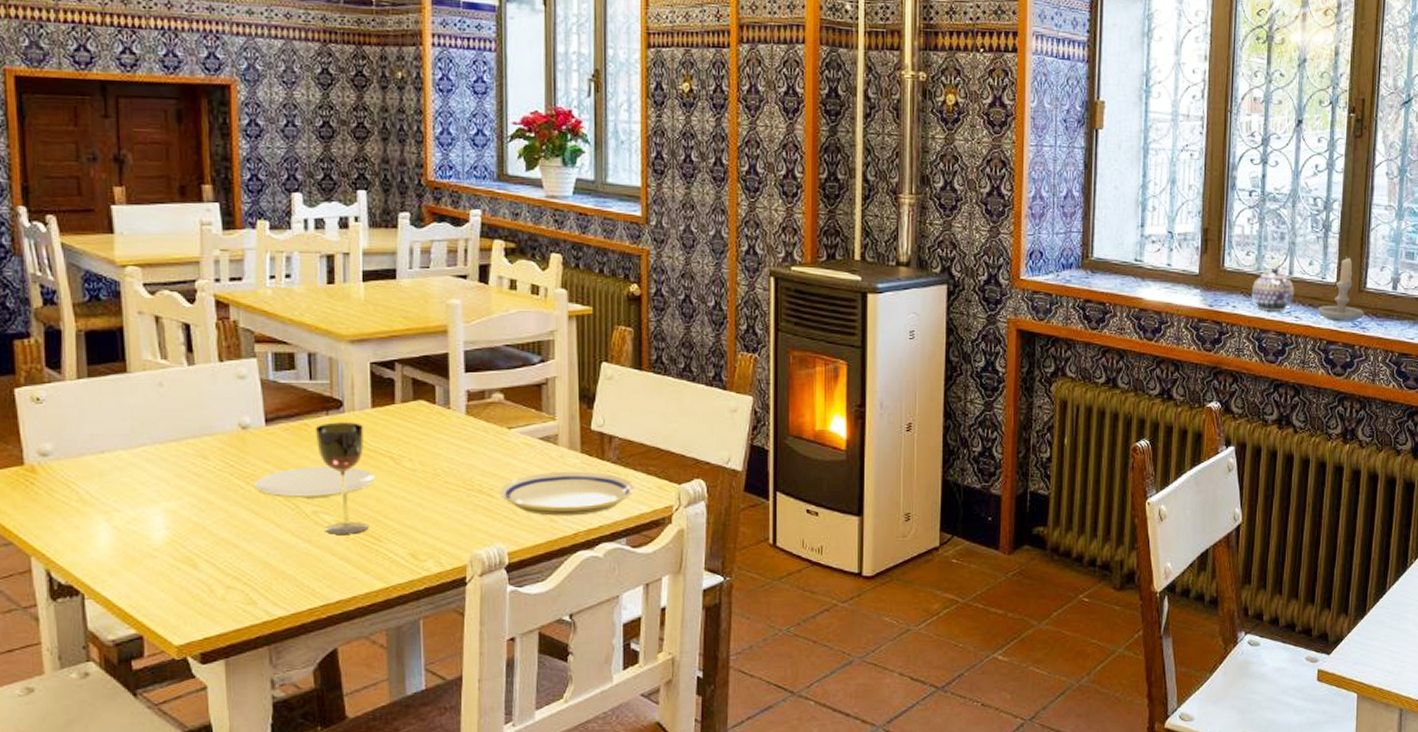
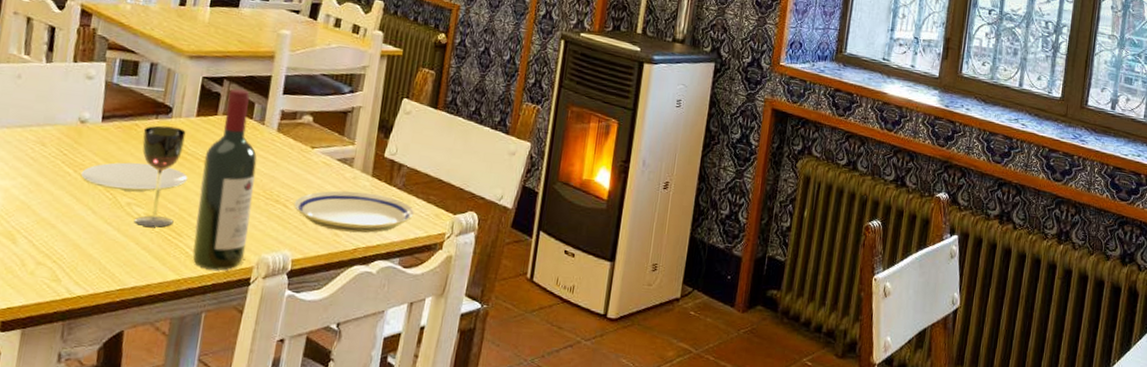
wine bottle: none [389,372,455,572] -> present [192,88,257,270]
teapot: present [1251,267,1294,310] -> none [984,78,1023,117]
candle: present [1318,256,1364,322] -> none [1043,75,1084,134]

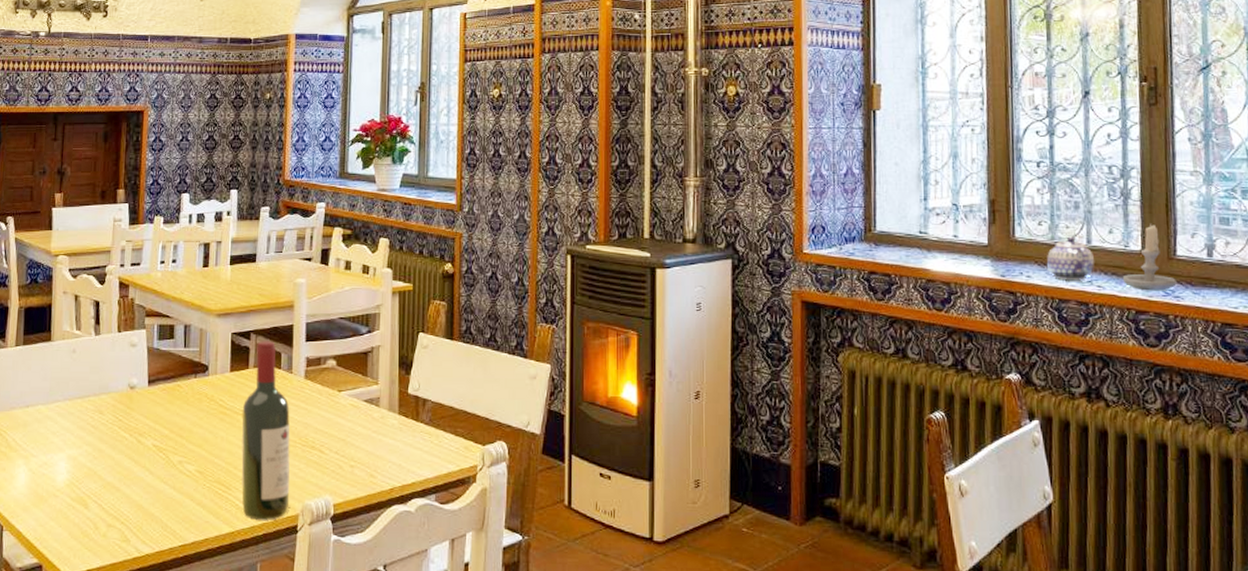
plate: present [80,162,188,192] -> none [136,421,230,450]
wineglass: present [133,125,186,227] -> none [185,384,223,482]
plate: present [293,190,414,233] -> none [328,431,444,472]
teapot: none [984,78,1023,117] -> present [1046,236,1094,280]
candle: none [1043,75,1084,134] -> present [1123,223,1177,291]

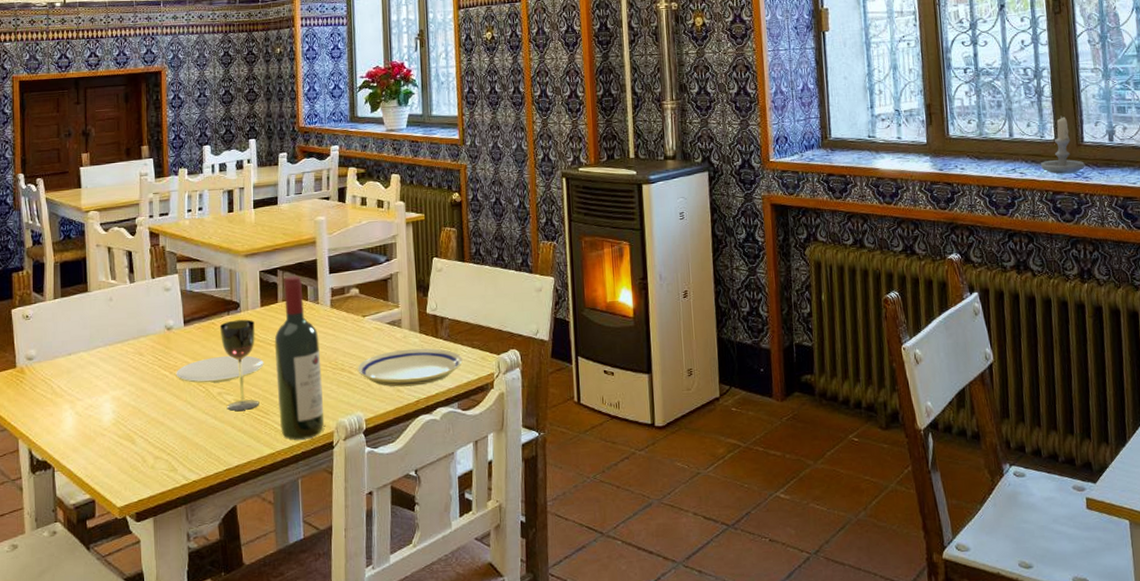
plate: none [136,421,230,450] -> present [176,355,264,384]
wineglass: none [185,384,223,482] -> present [219,319,260,411]
plate: none [328,431,444,472] -> present [357,348,463,387]
teapot: present [1046,236,1094,280] -> none [976,131,1017,169]

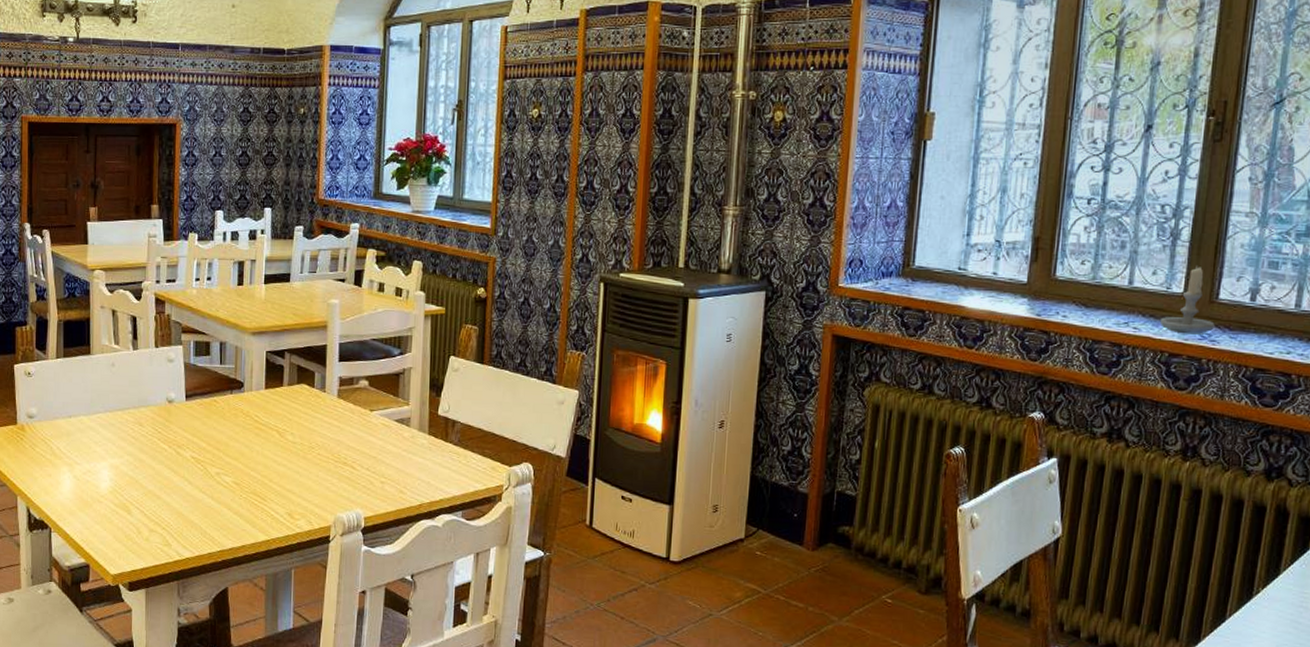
plate: present [176,355,264,384] -> none [174,435,265,463]
wineglass: present [219,319,260,411] -> none [221,400,258,494]
wine bottle: present [274,276,325,439] -> none [276,360,323,529]
plate: present [357,348,463,387] -> none [360,449,471,489]

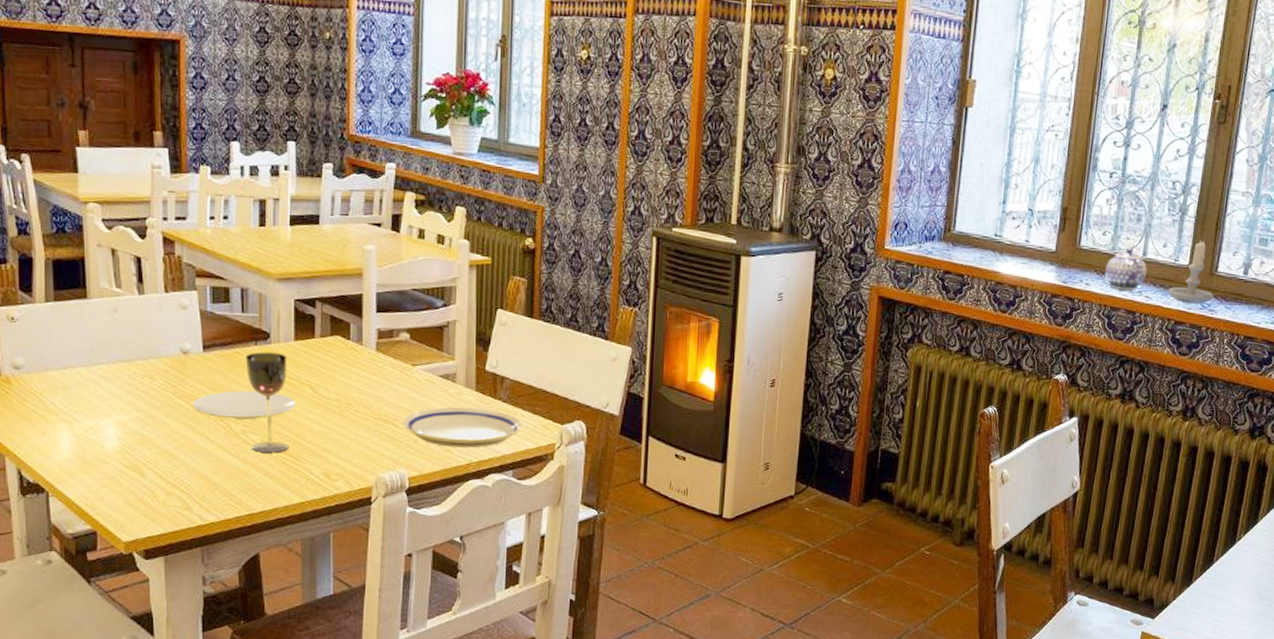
plate: none [174,435,265,463] -> present [192,390,296,420]
wineglass: none [221,400,258,494] -> present [245,352,289,453]
plate: none [360,449,471,489] -> present [402,407,522,448]
teapot: none [1084,276,1134,321] -> present [1104,247,1147,290]

